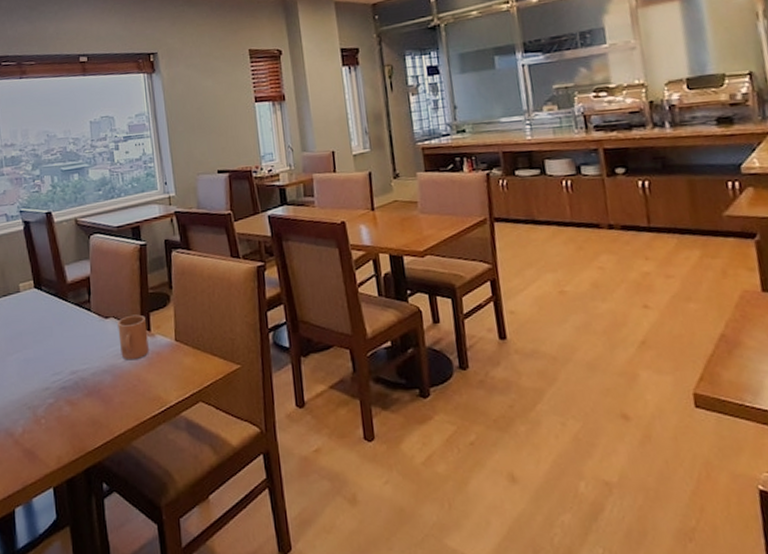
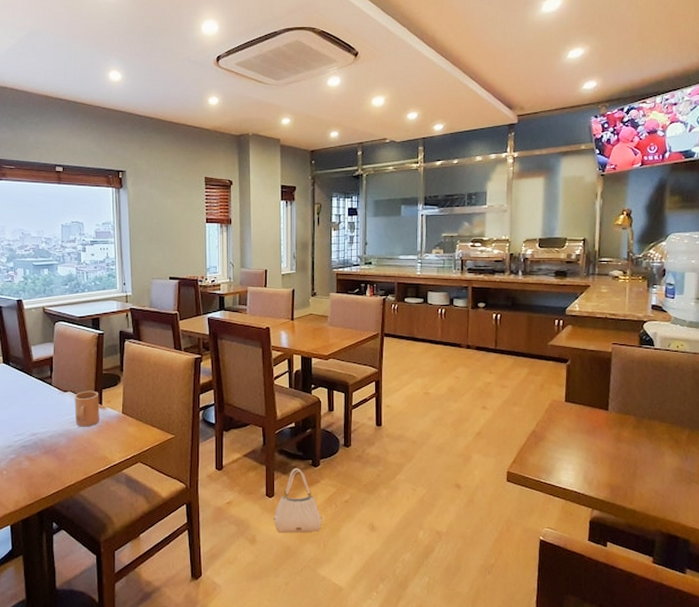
handbag: none [377,400,443,488] -> present [273,468,322,532]

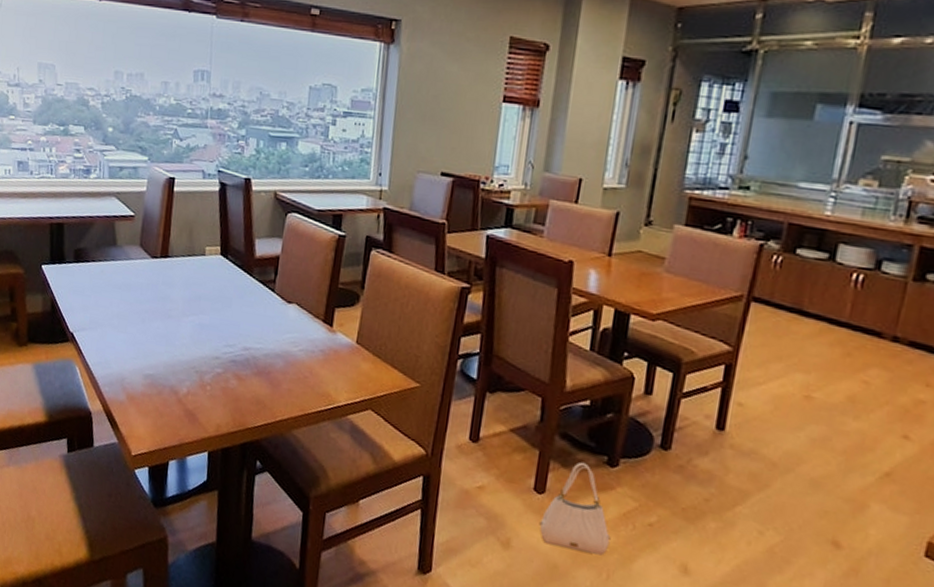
cup: present [74,390,99,427] -> none [297,306,330,352]

